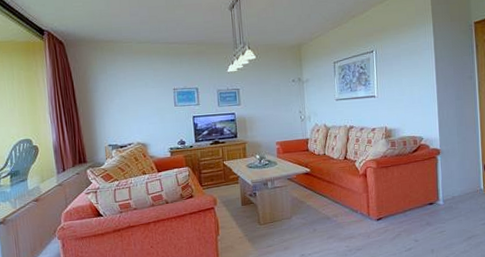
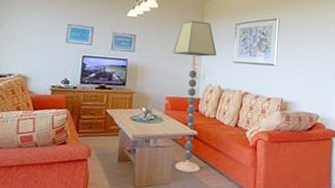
floor lamp: none [277,65,319,206] -> present [173,20,217,173]

